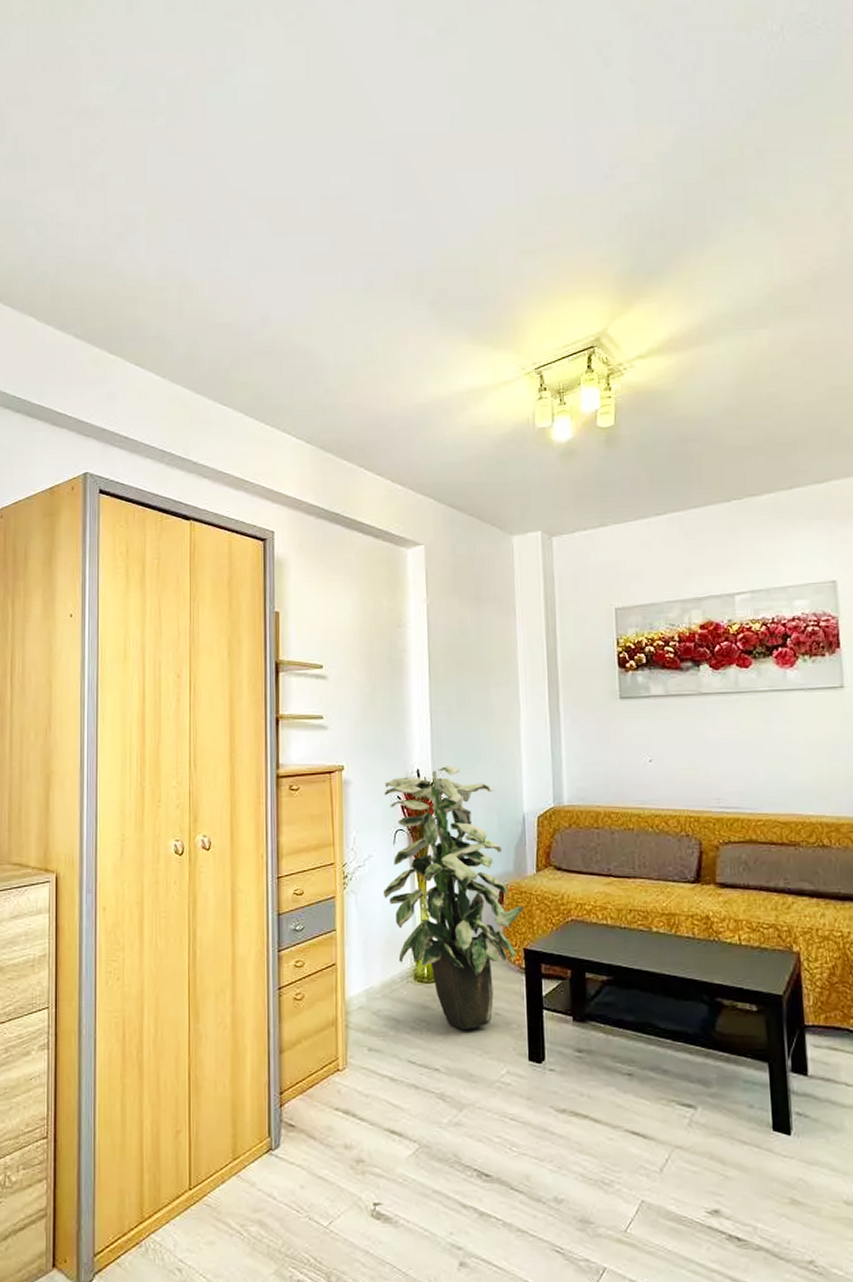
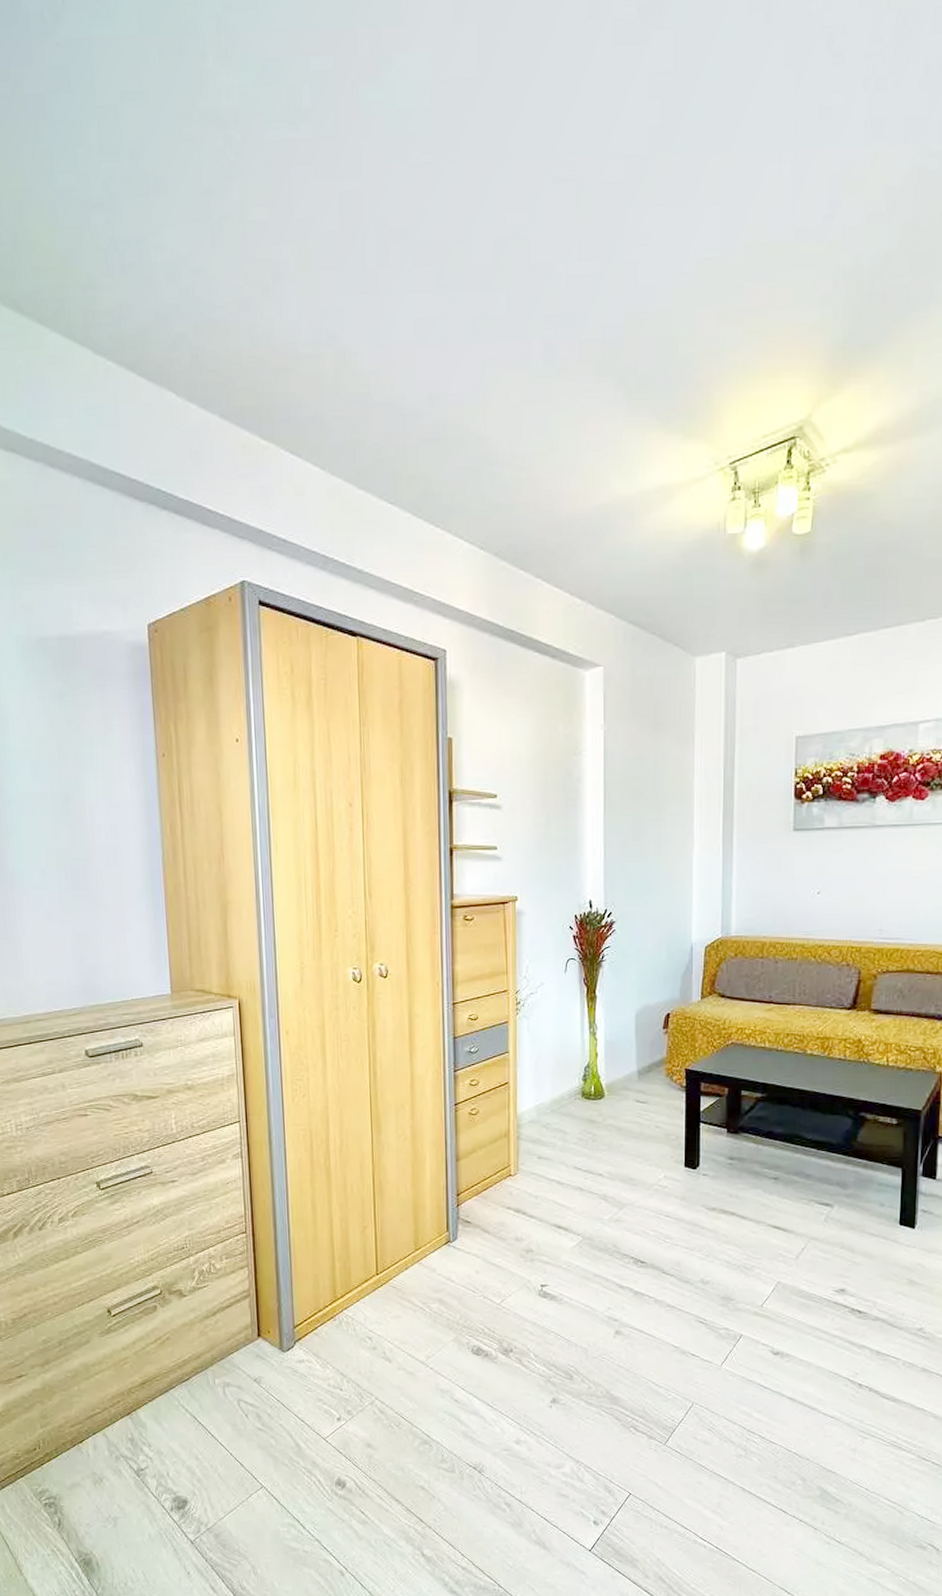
indoor plant: present [384,766,524,1029] -> none [555,897,687,1140]

